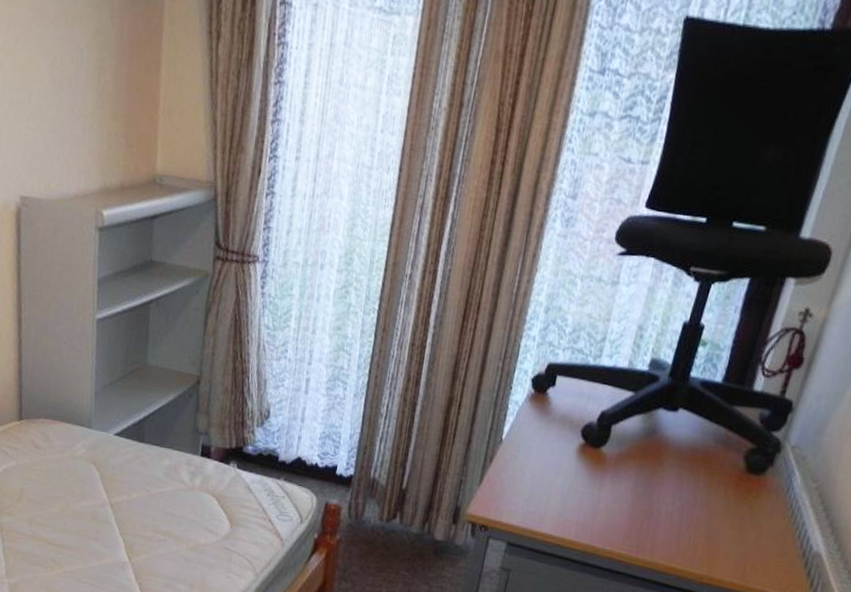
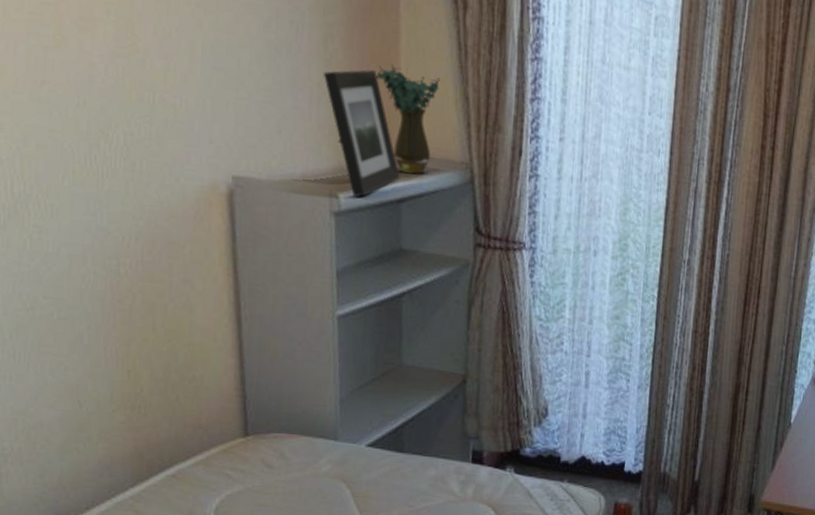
picture frame: none [95,98,154,214] -> present [323,69,400,197]
vase: none [139,92,193,193] -> present [376,63,440,174]

